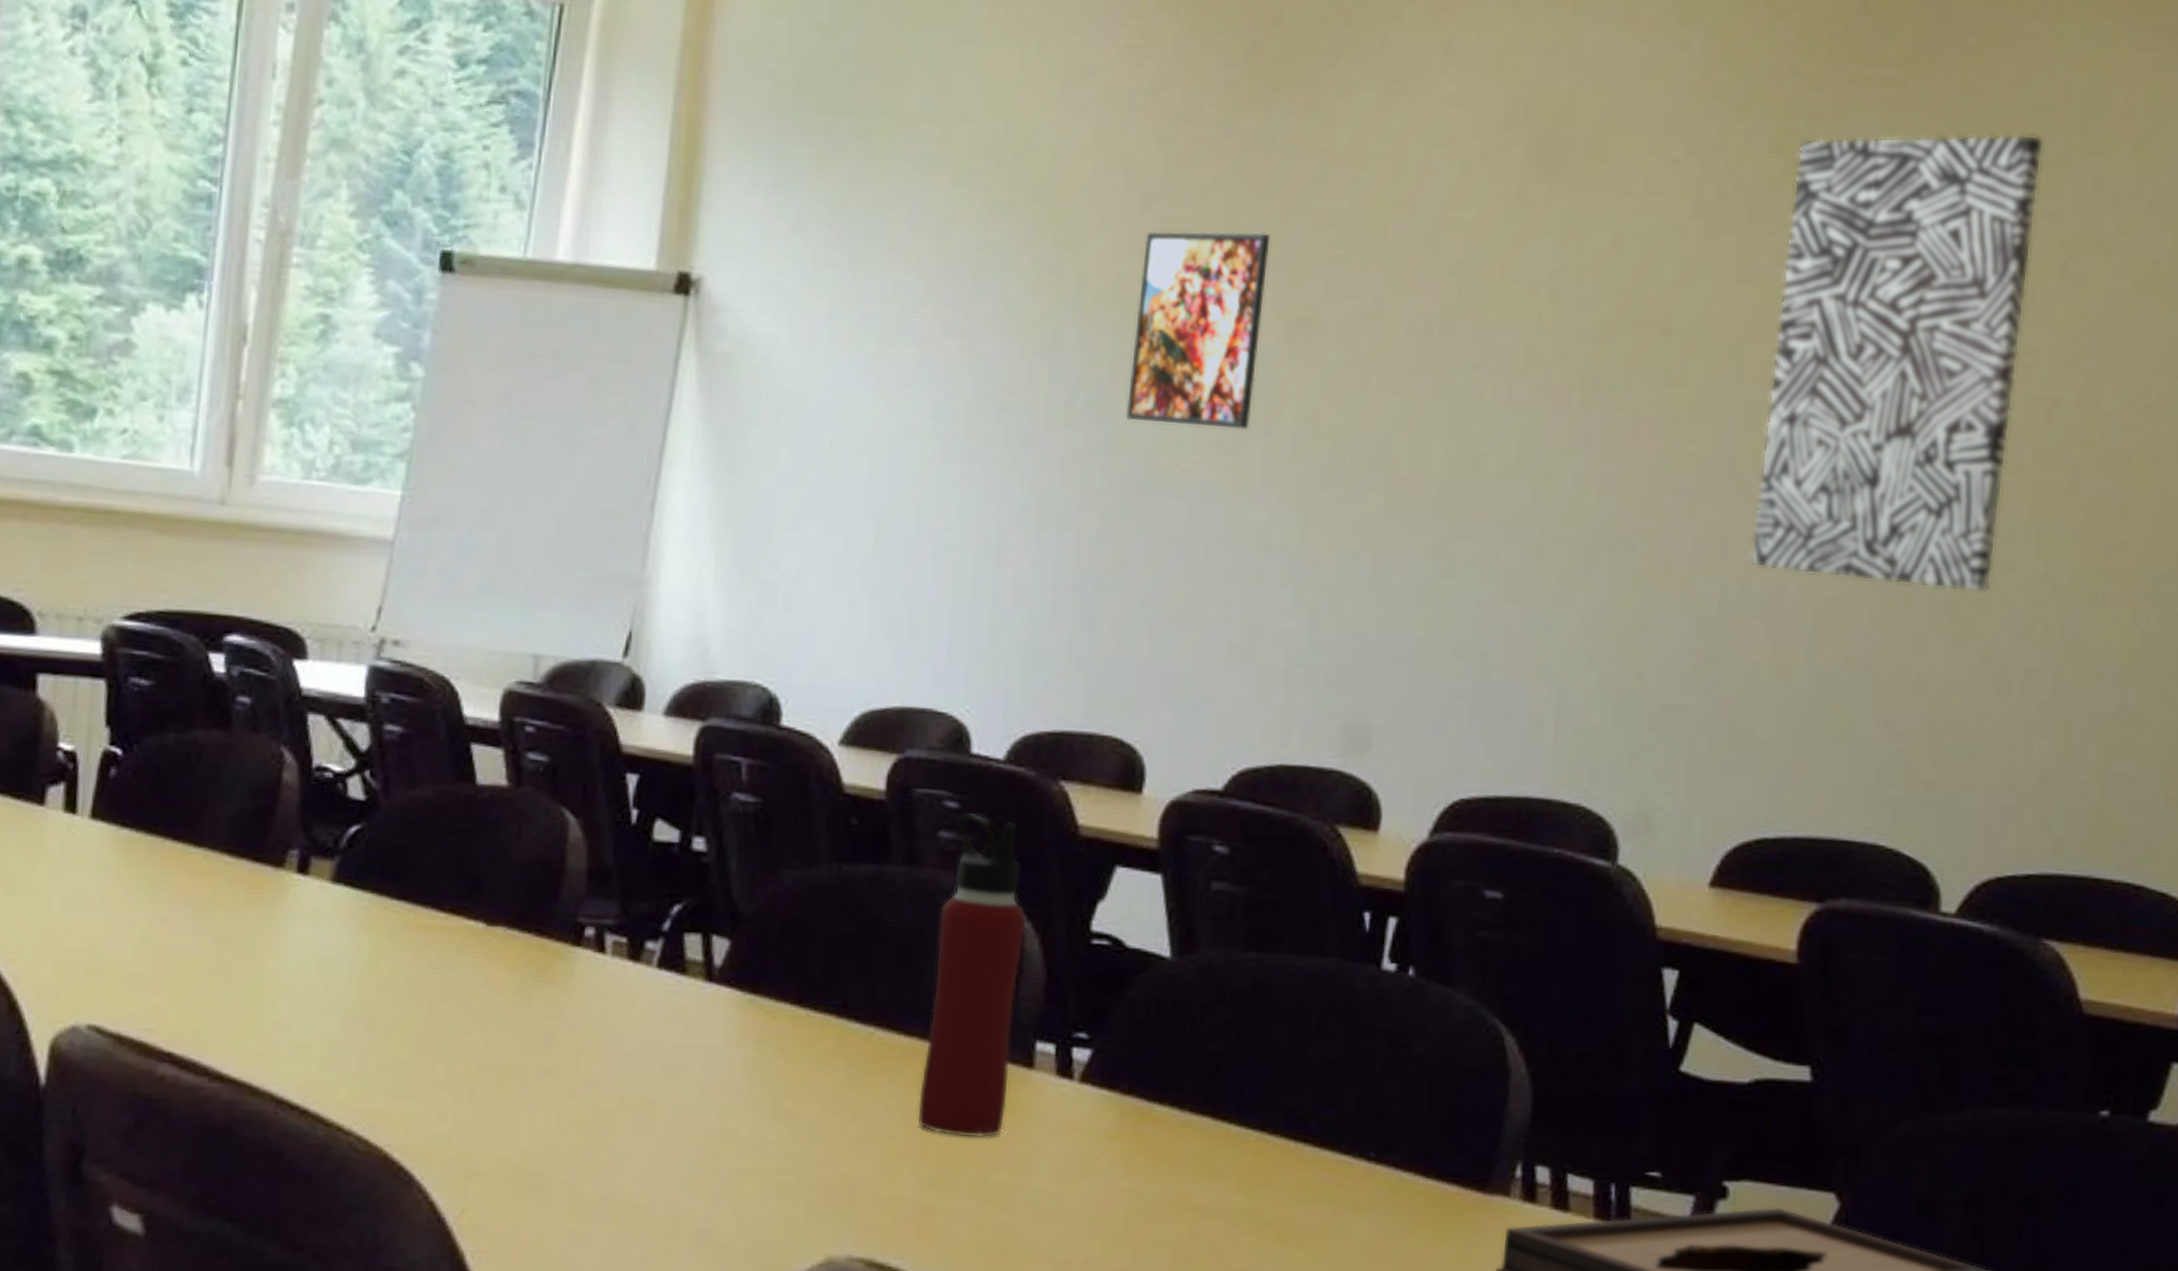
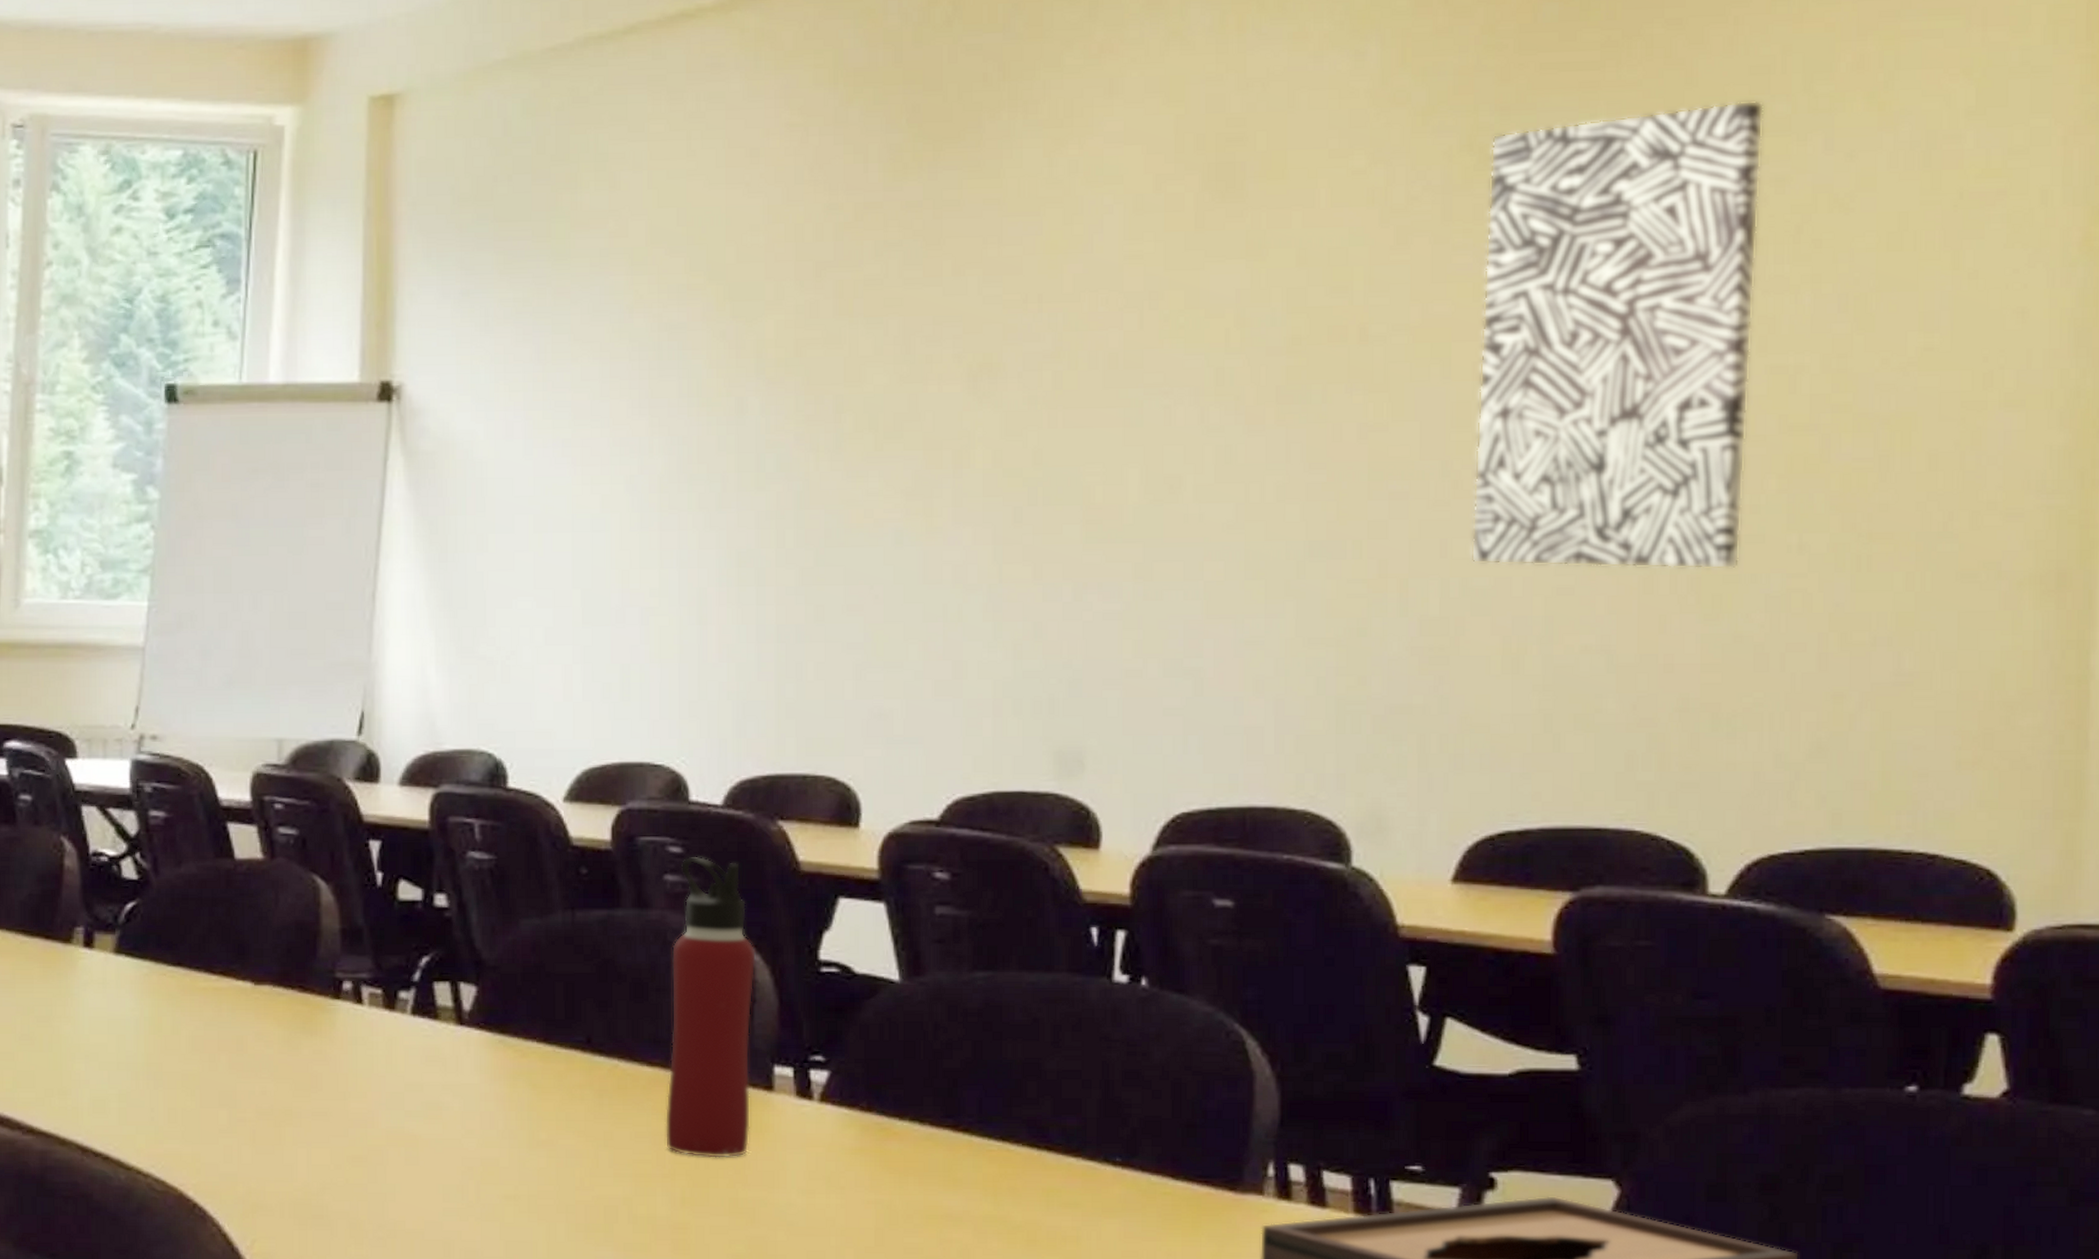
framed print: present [1125,231,1271,430] -> none [814,287,945,478]

